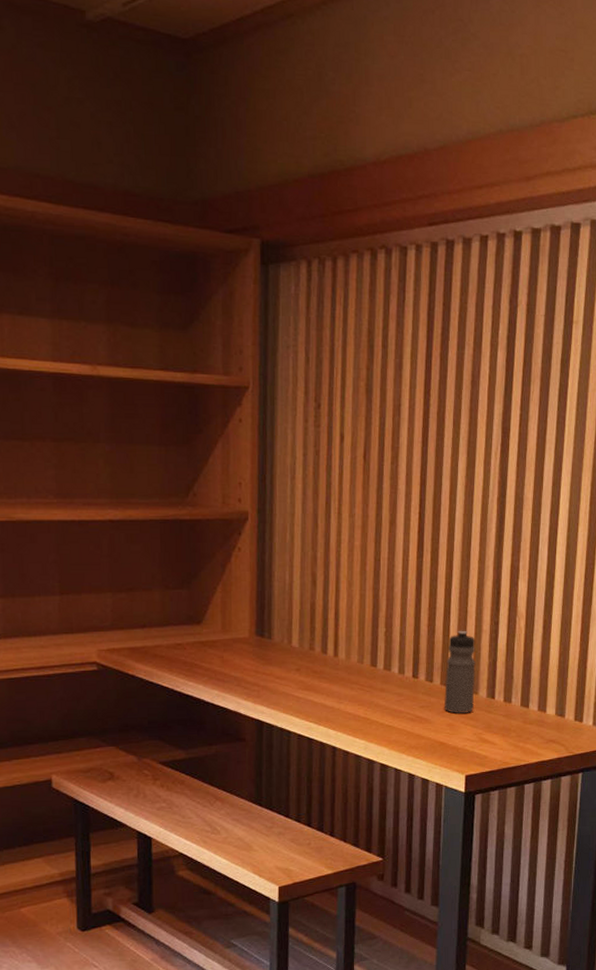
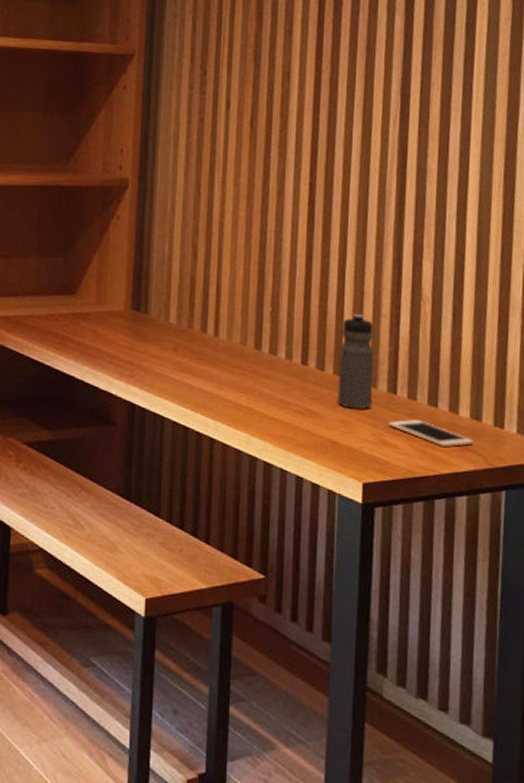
cell phone: none [487,719,557,741] -> present [388,420,473,448]

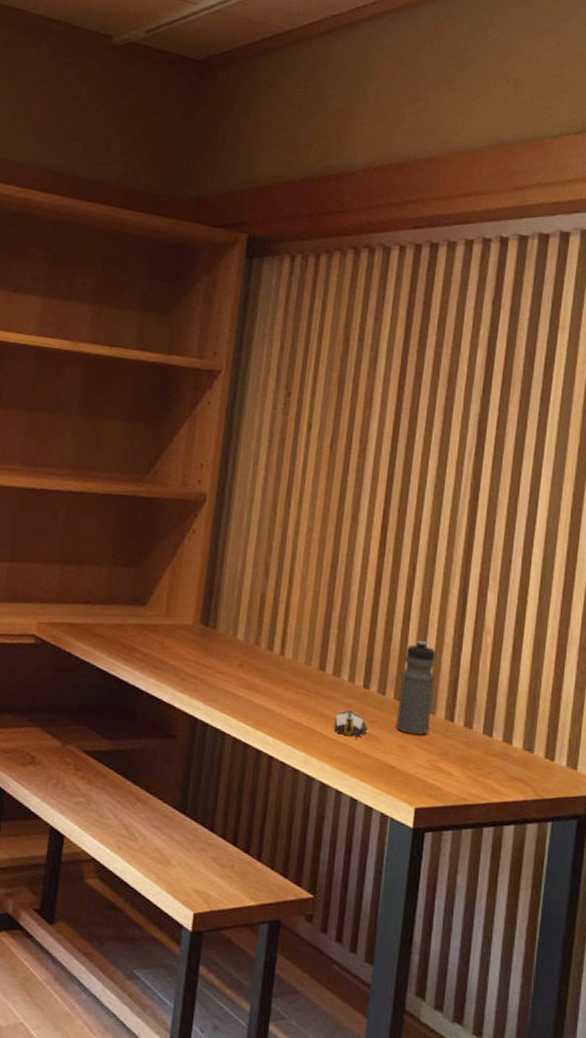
computer mouse: none [274,388,309,416] -> present [334,710,368,739]
cell phone: present [388,420,473,448] -> none [443,747,524,777]

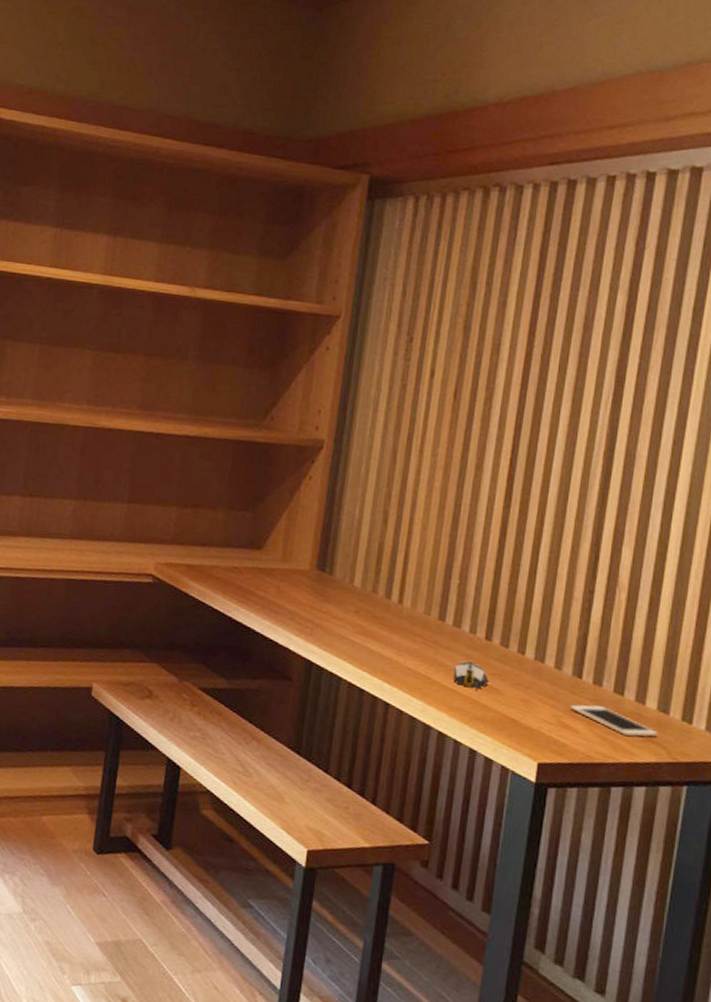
water bottle: present [396,640,436,735] -> none [520,594,564,690]
cell phone: none [443,747,524,777] -> present [570,705,658,737]

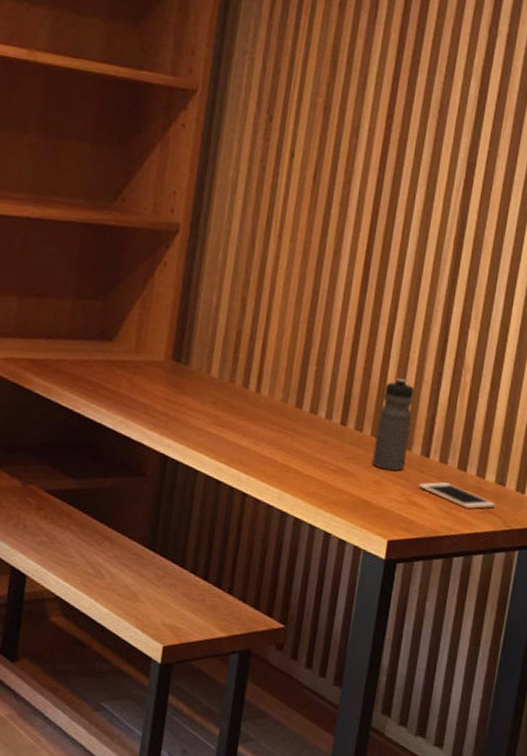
computer mouse: present [453,661,490,690] -> none [310,447,344,475]
water bottle: none [520,594,564,690] -> present [372,377,415,471]

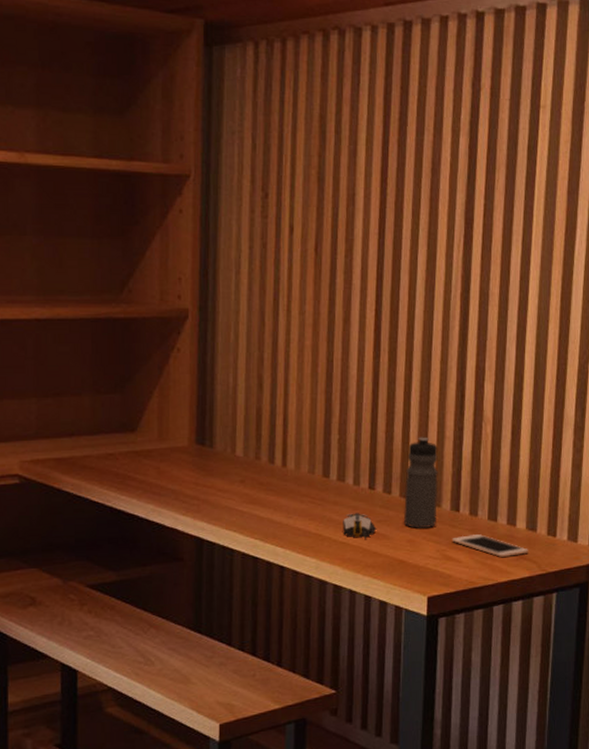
computer mouse: none [310,447,344,475] -> present [343,513,377,539]

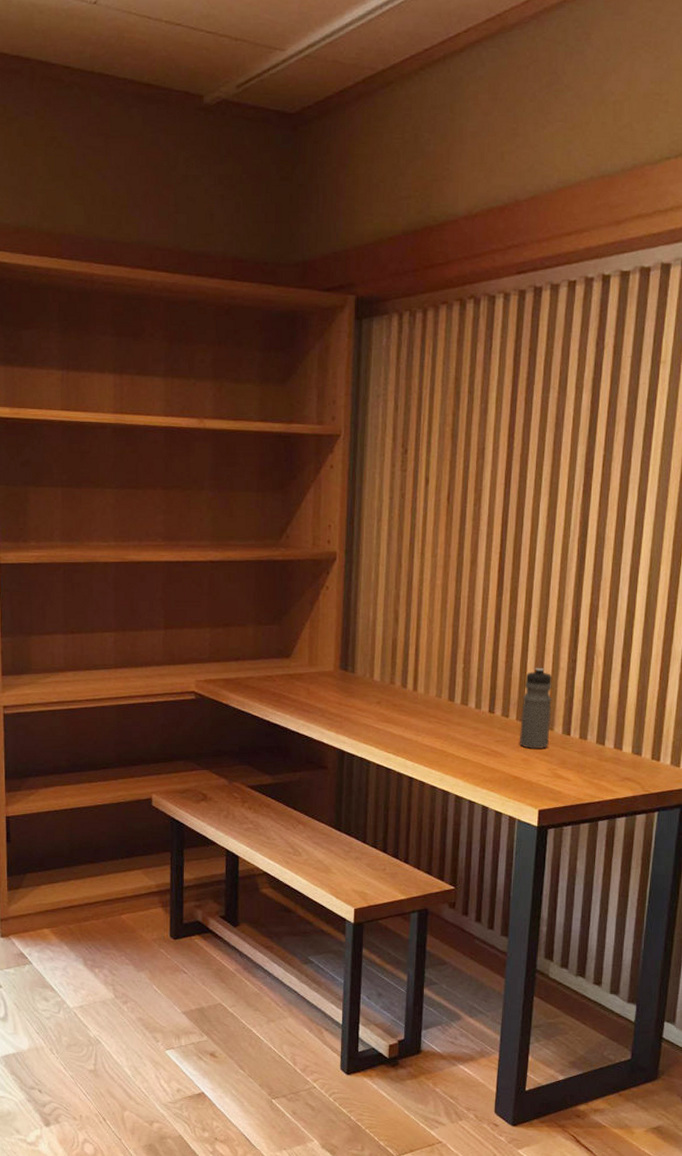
computer mouse: present [343,513,377,539] -> none [465,733,495,756]
cell phone: present [451,534,528,558] -> none [562,756,633,778]

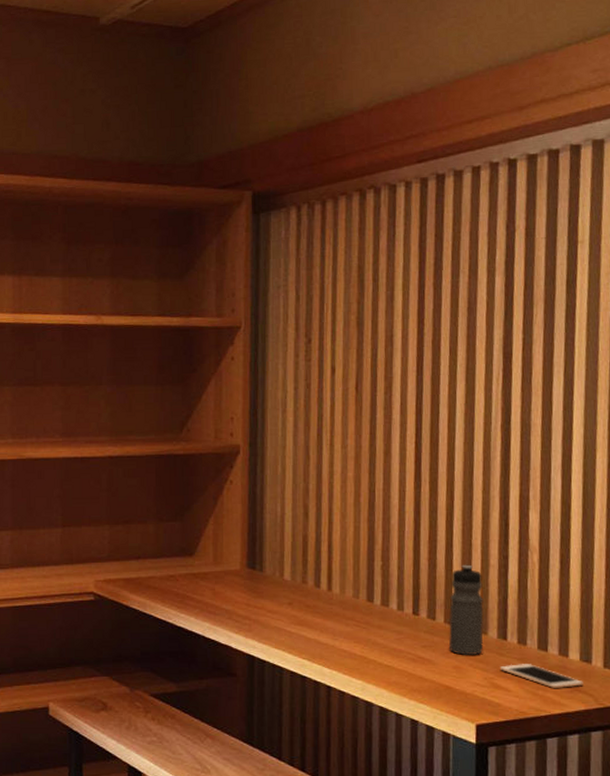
cell phone: none [562,756,633,778] -> present [499,664,583,689]

